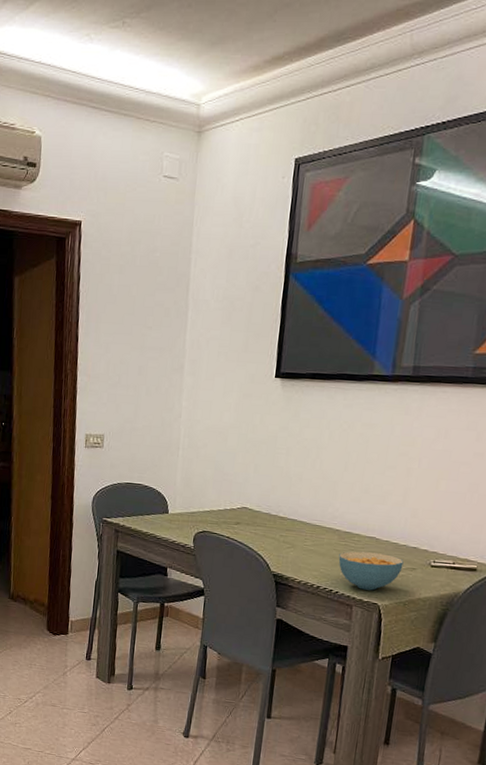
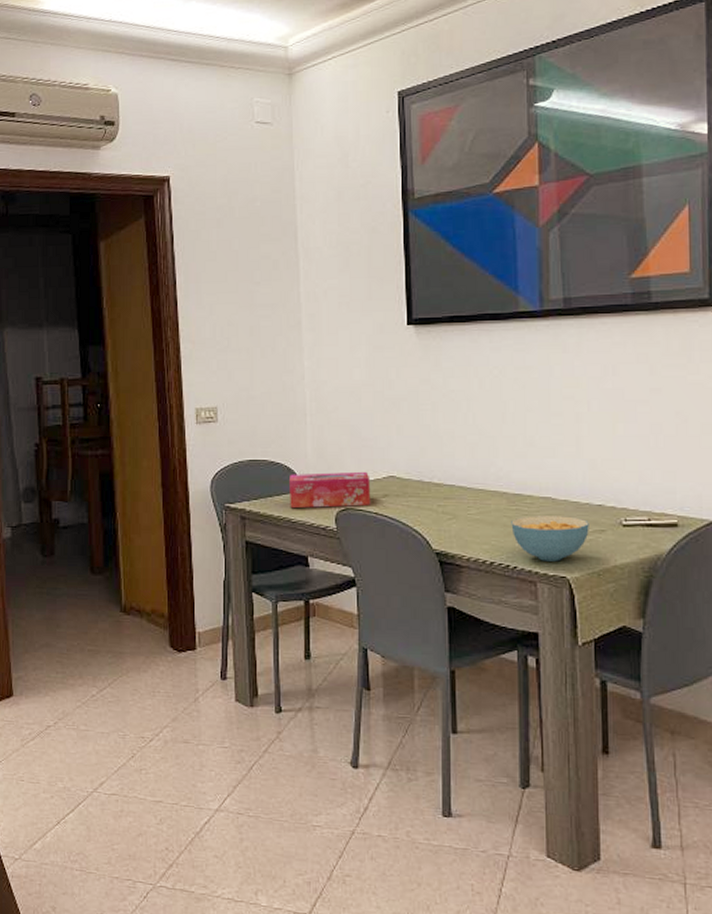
tissue box: none [157,498,227,530] -> present [288,471,371,508]

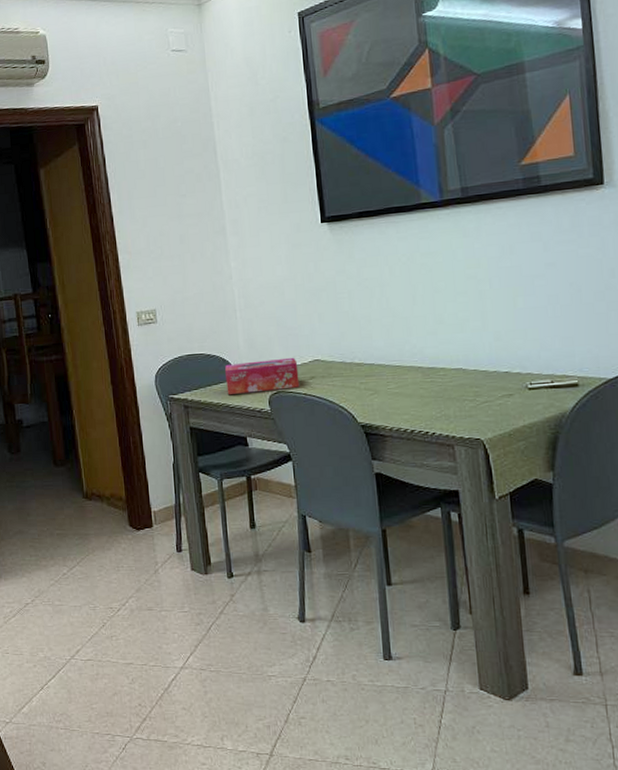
cereal bowl: present [511,516,589,562] -> none [427,384,499,426]

